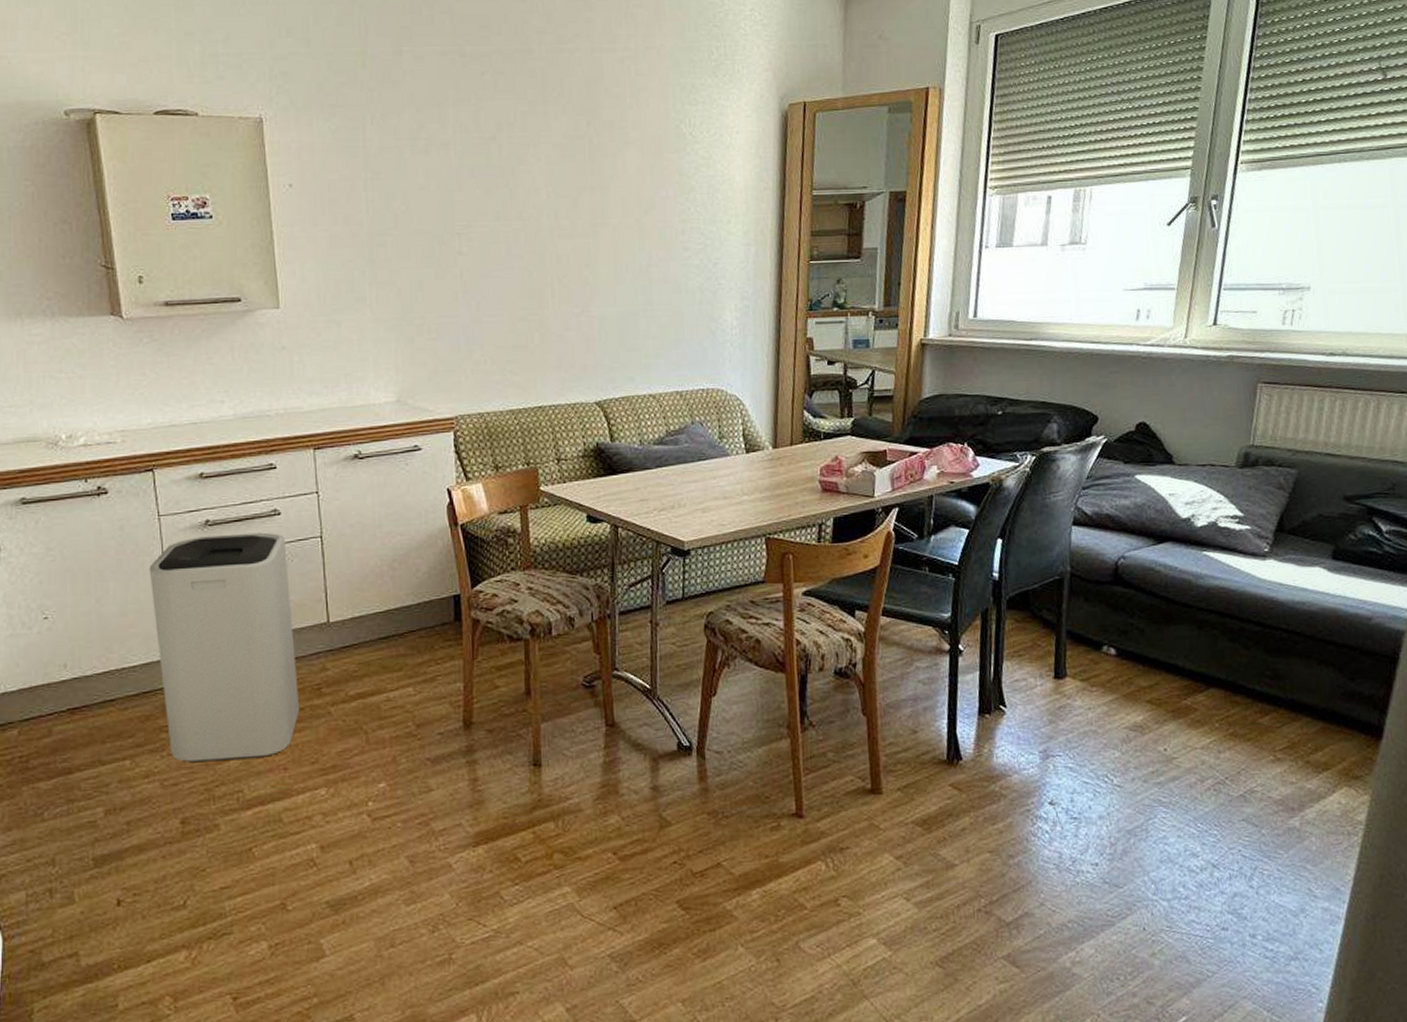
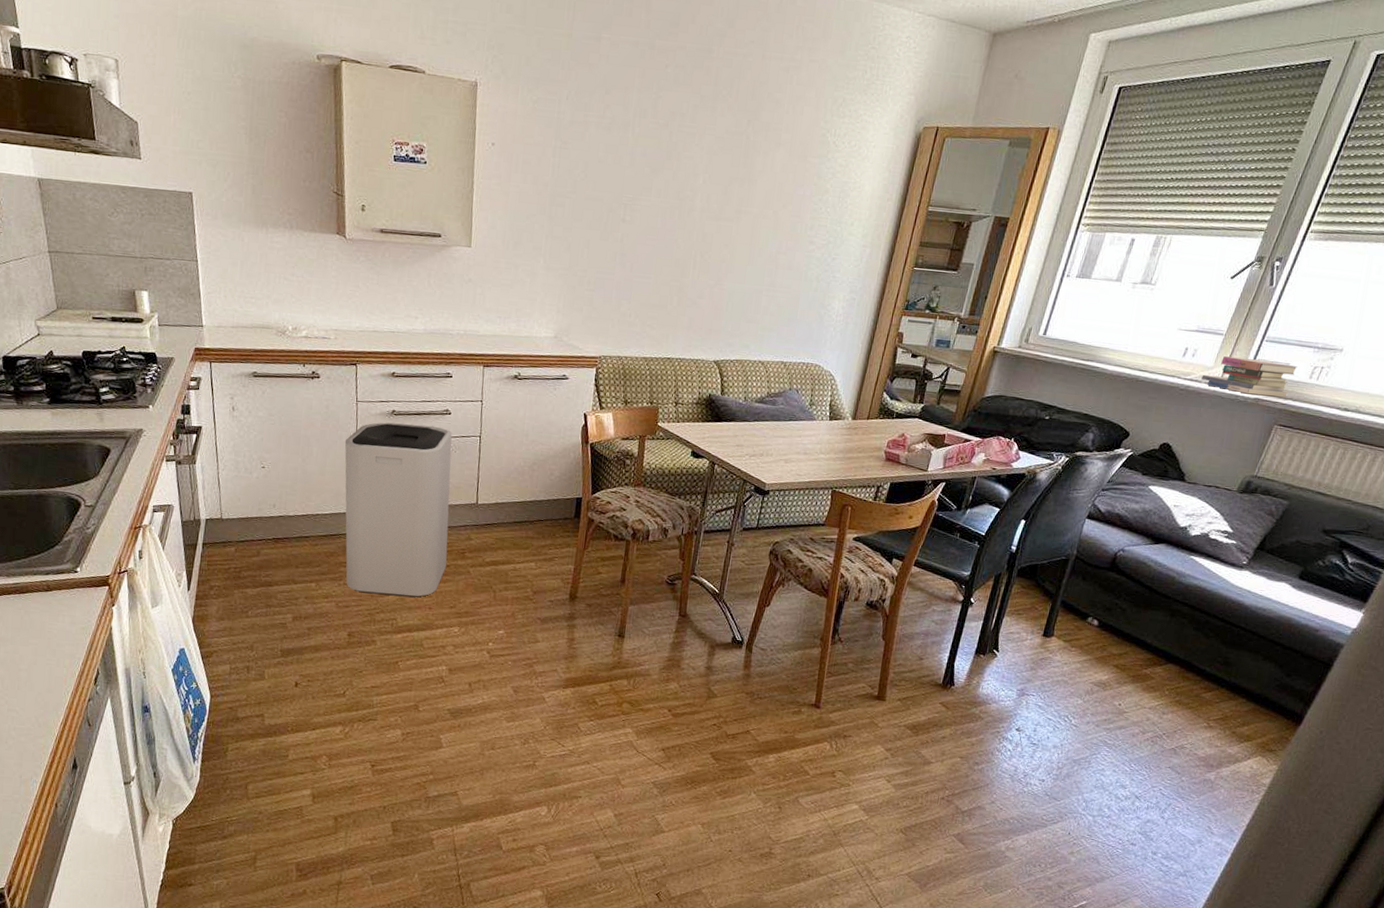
books: none [1163,311,1266,352] -> present [1201,356,1298,398]

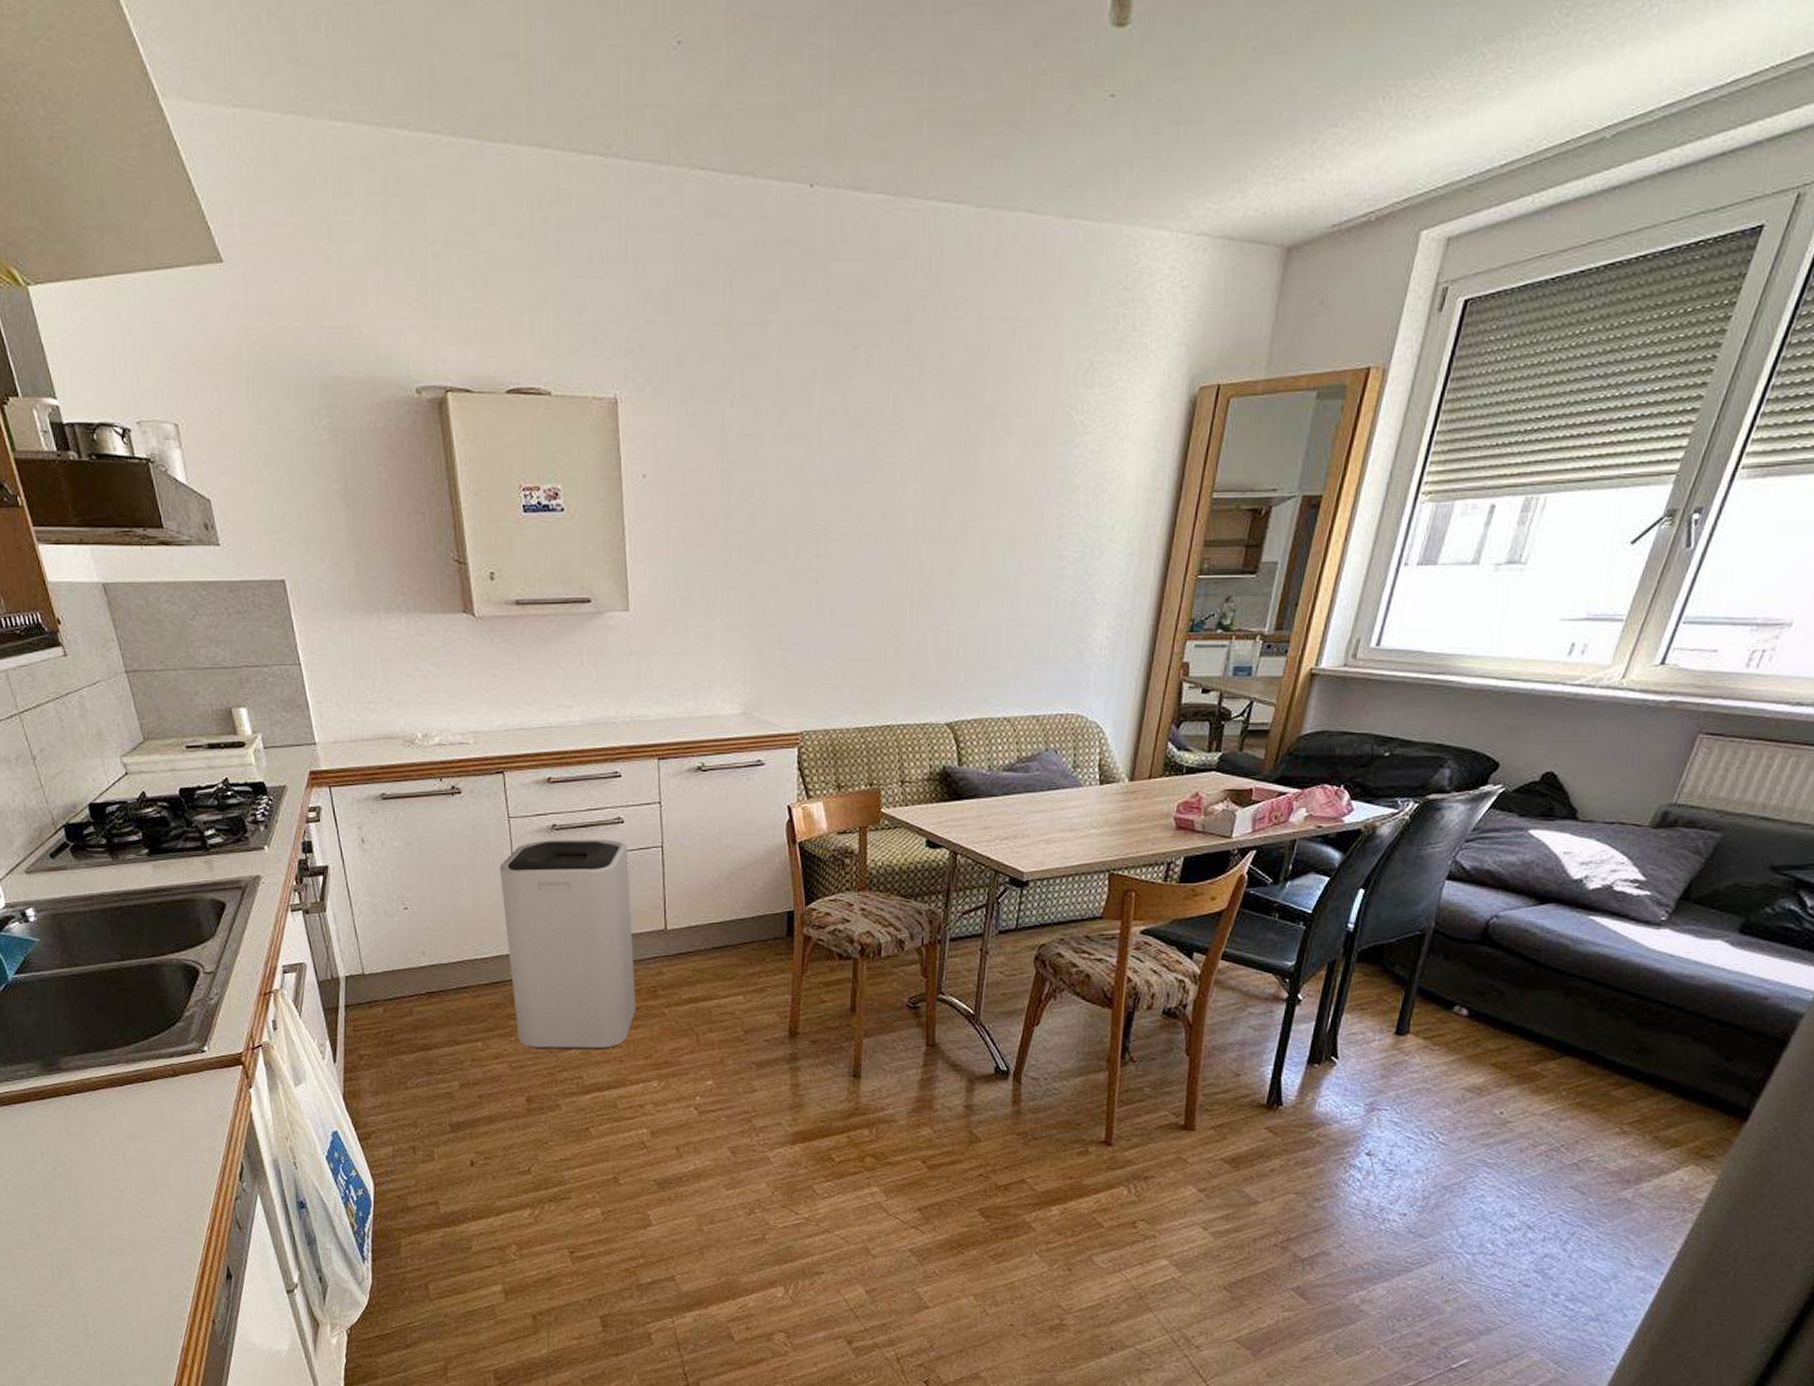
books: present [1201,356,1298,398] -> none [1595,649,1729,697]

